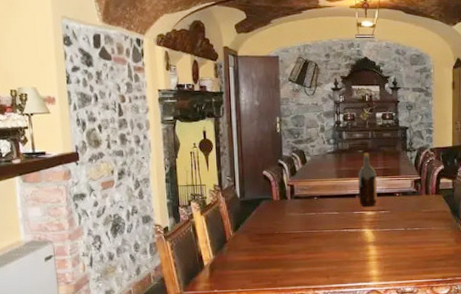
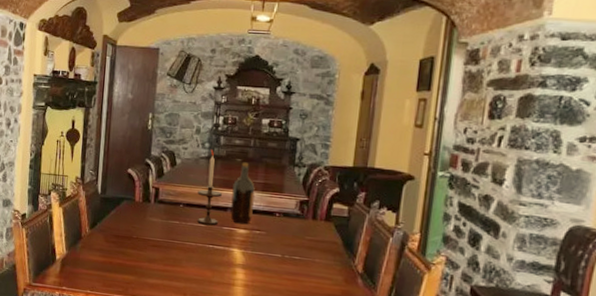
candlestick: none [328,144,349,213] -> present [197,149,222,226]

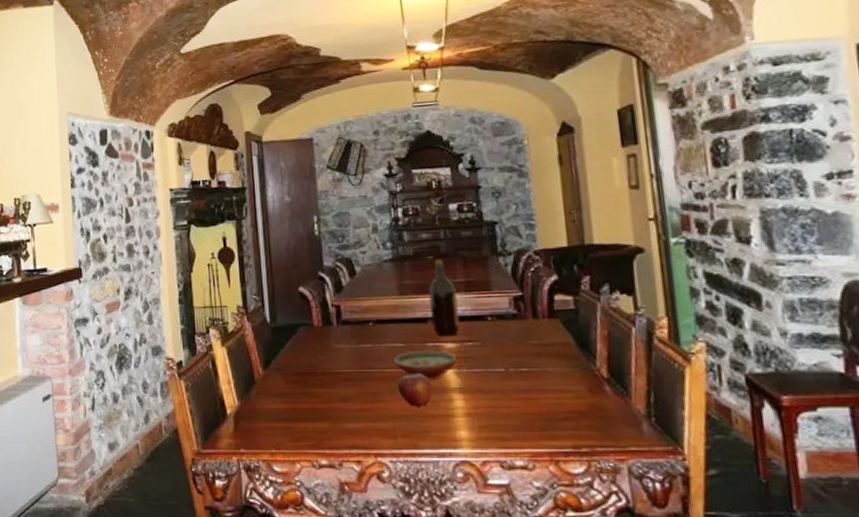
fruit: none [194,247,221,275] -> present [398,372,432,407]
decorative bowl: none [195,231,245,254] -> present [394,350,457,378]
candlestick: present [197,149,222,226] -> none [387,249,419,344]

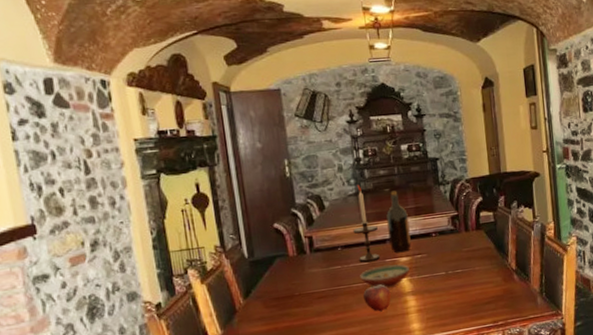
candlestick: none [387,249,419,344] -> present [353,185,380,263]

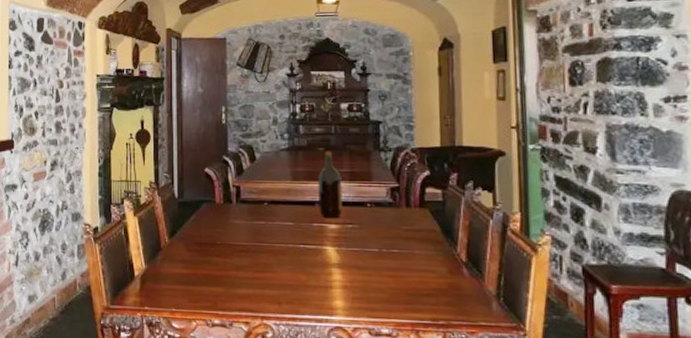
candlestick: present [353,185,380,263] -> none [282,140,307,223]
decorative bowl: present [360,264,410,287] -> none [284,229,338,254]
fruit: present [363,284,391,311] -> none [285,248,315,278]

